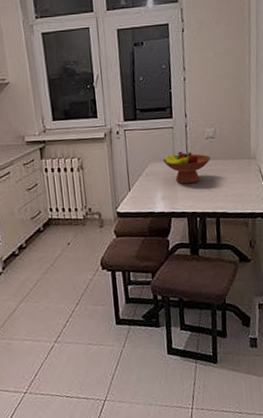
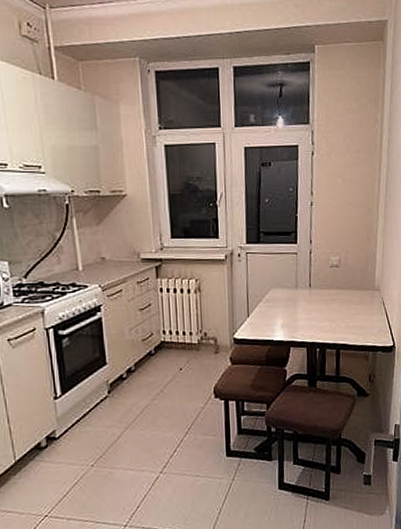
fruit bowl: present [163,151,211,184] -> none [285,279,334,313]

